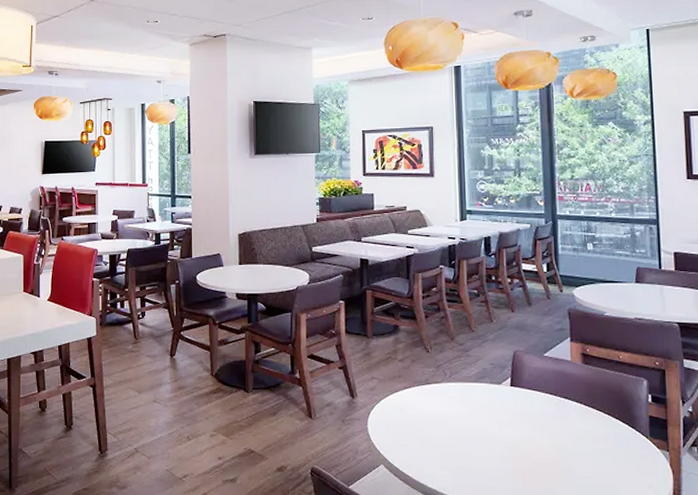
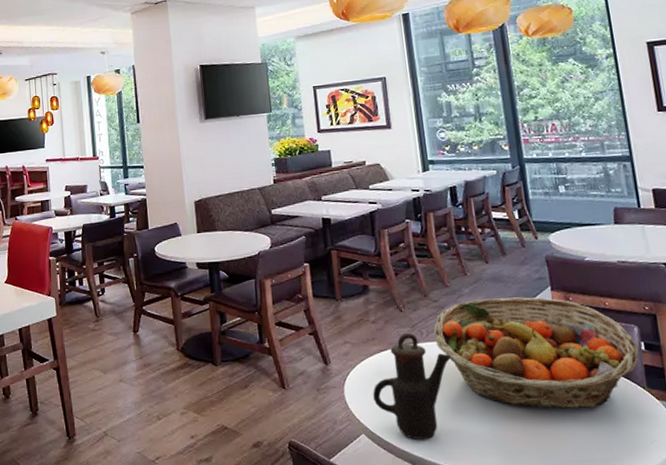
teapot: none [395,372,472,473] -> present [373,332,452,439]
fruit basket: none [457,345,646,453] -> present [433,297,639,410]

